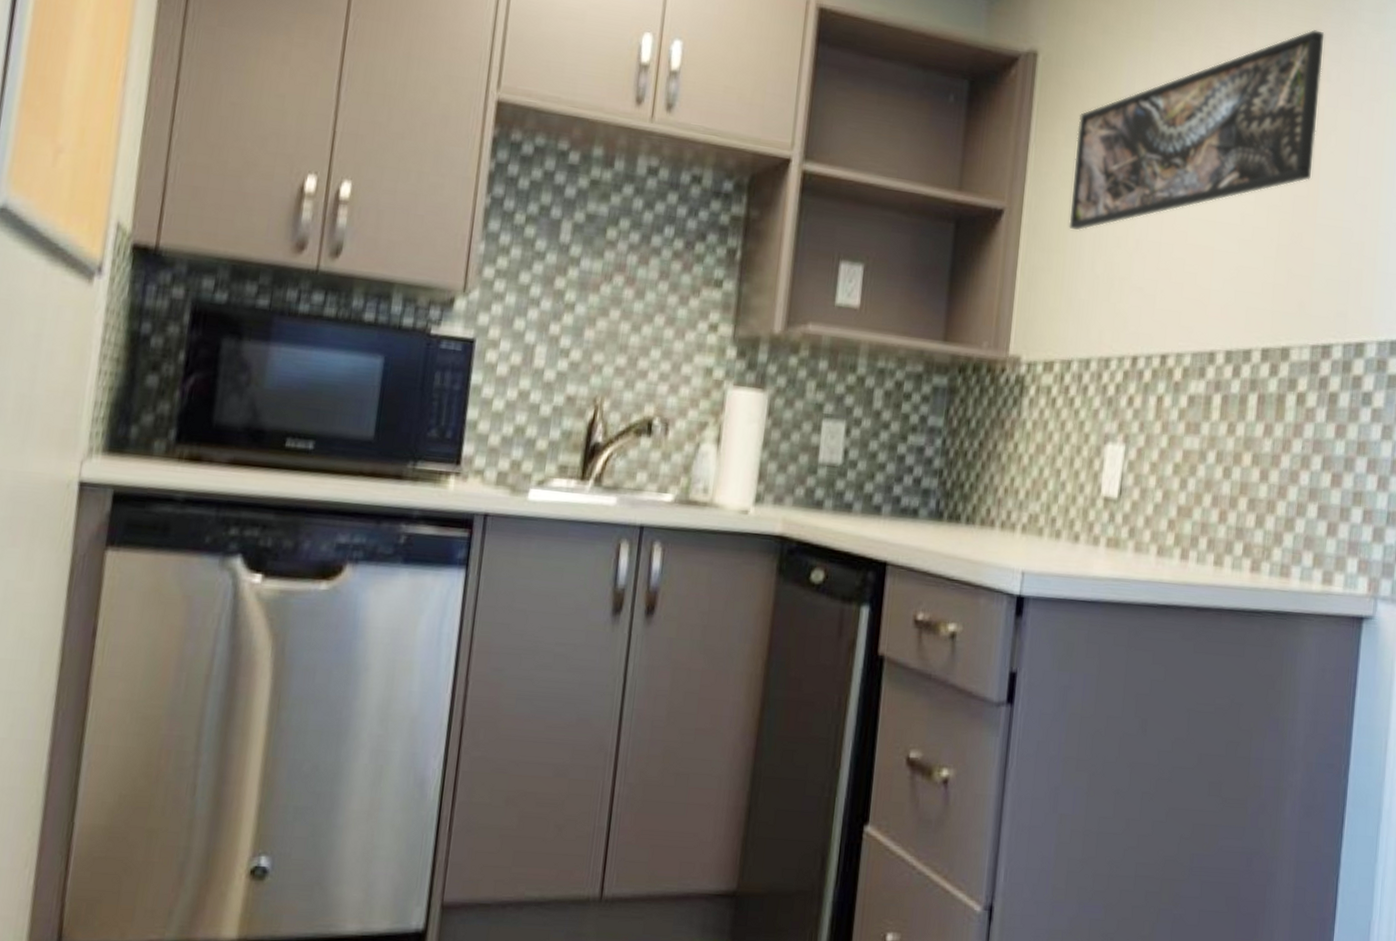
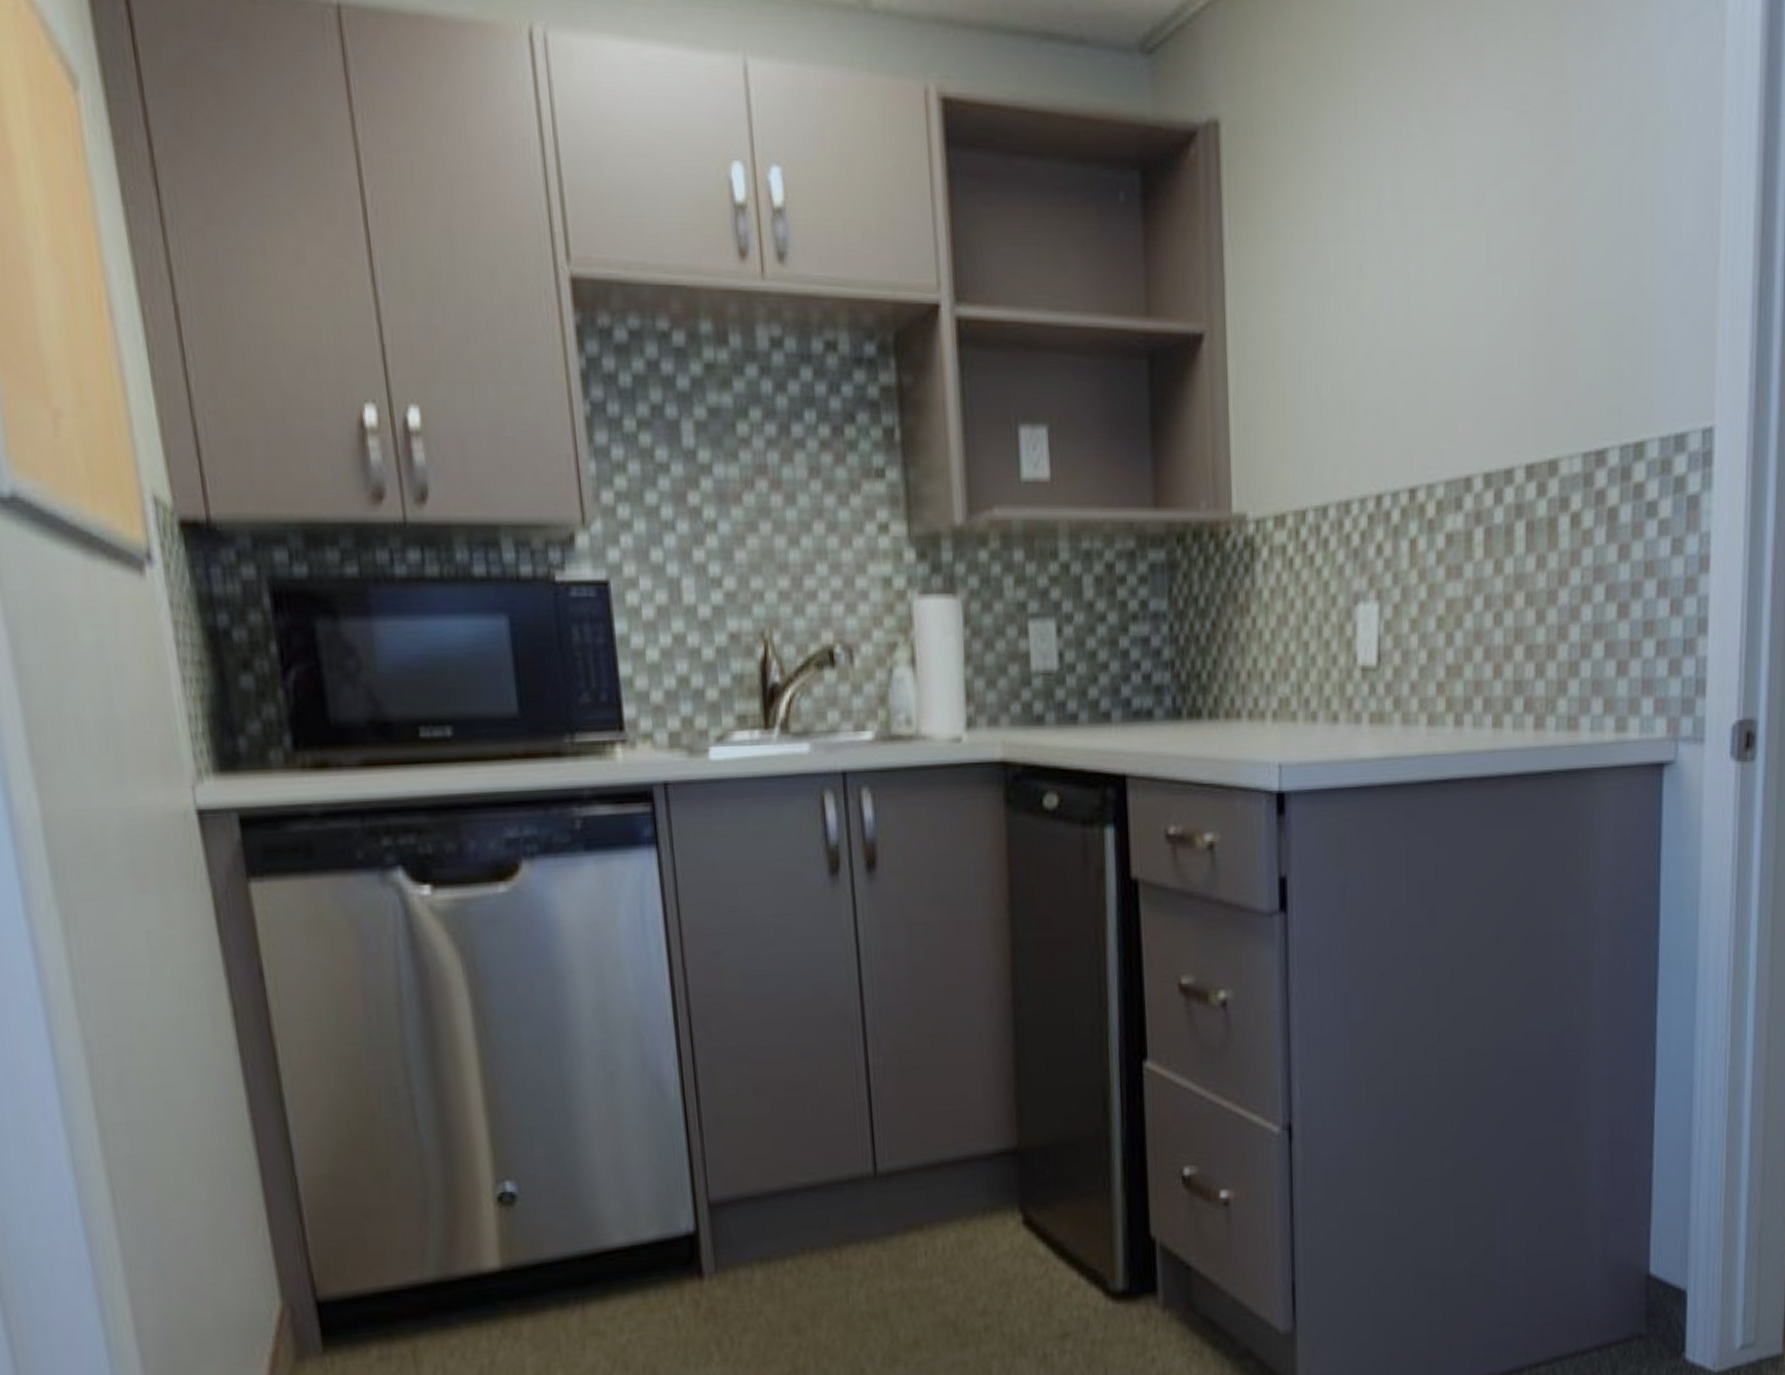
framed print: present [1069,30,1325,231] -> none [1280,43,1570,348]

